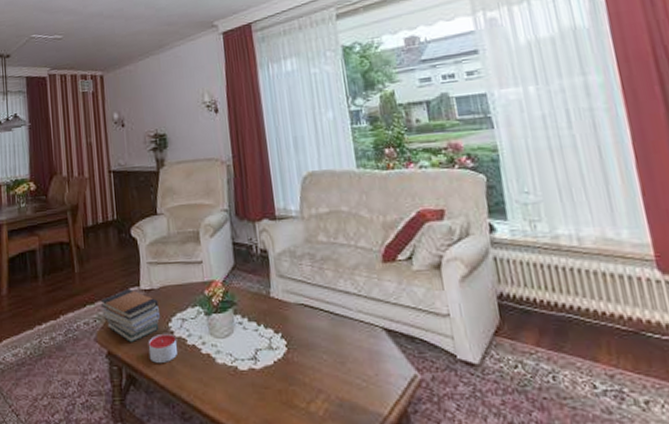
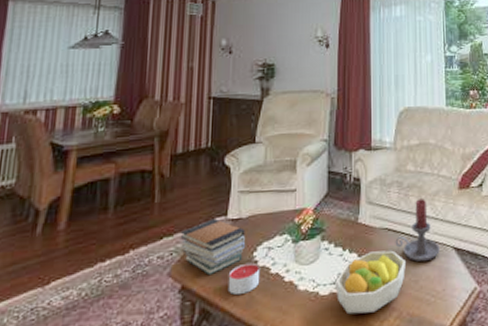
fruit bowl: none [253,328,329,393] -> present [335,250,405,315]
candle holder: none [313,273,367,343] -> present [395,199,440,262]

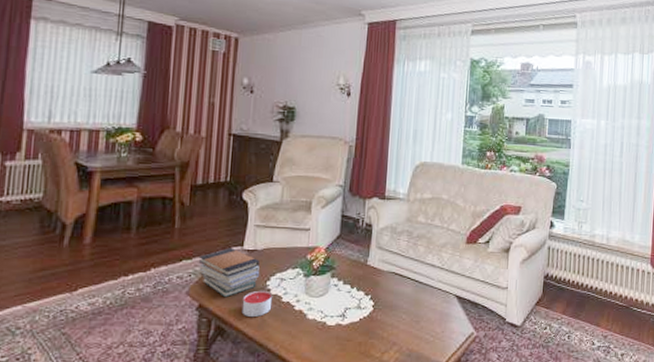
fruit bowl: present [335,250,405,315] -> none [342,292,409,344]
candle holder: present [395,199,440,262] -> none [401,249,443,306]

